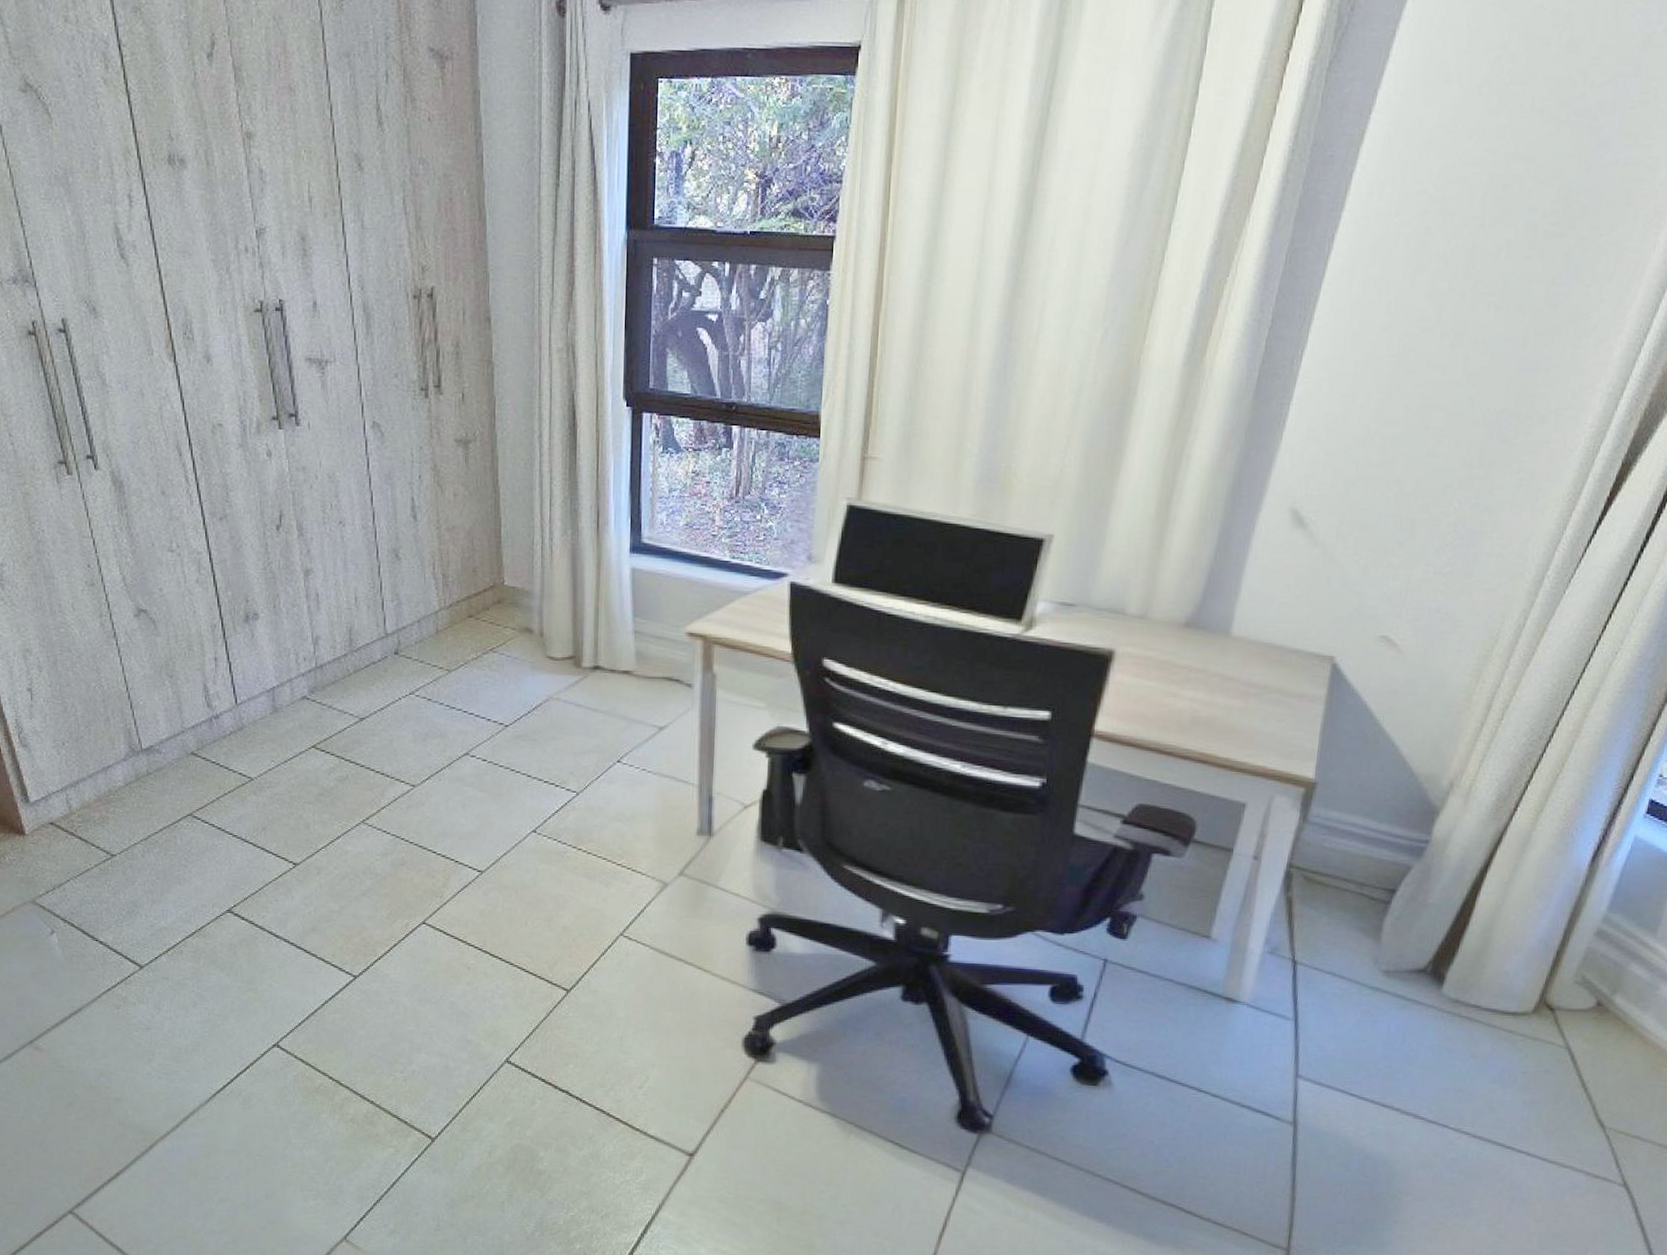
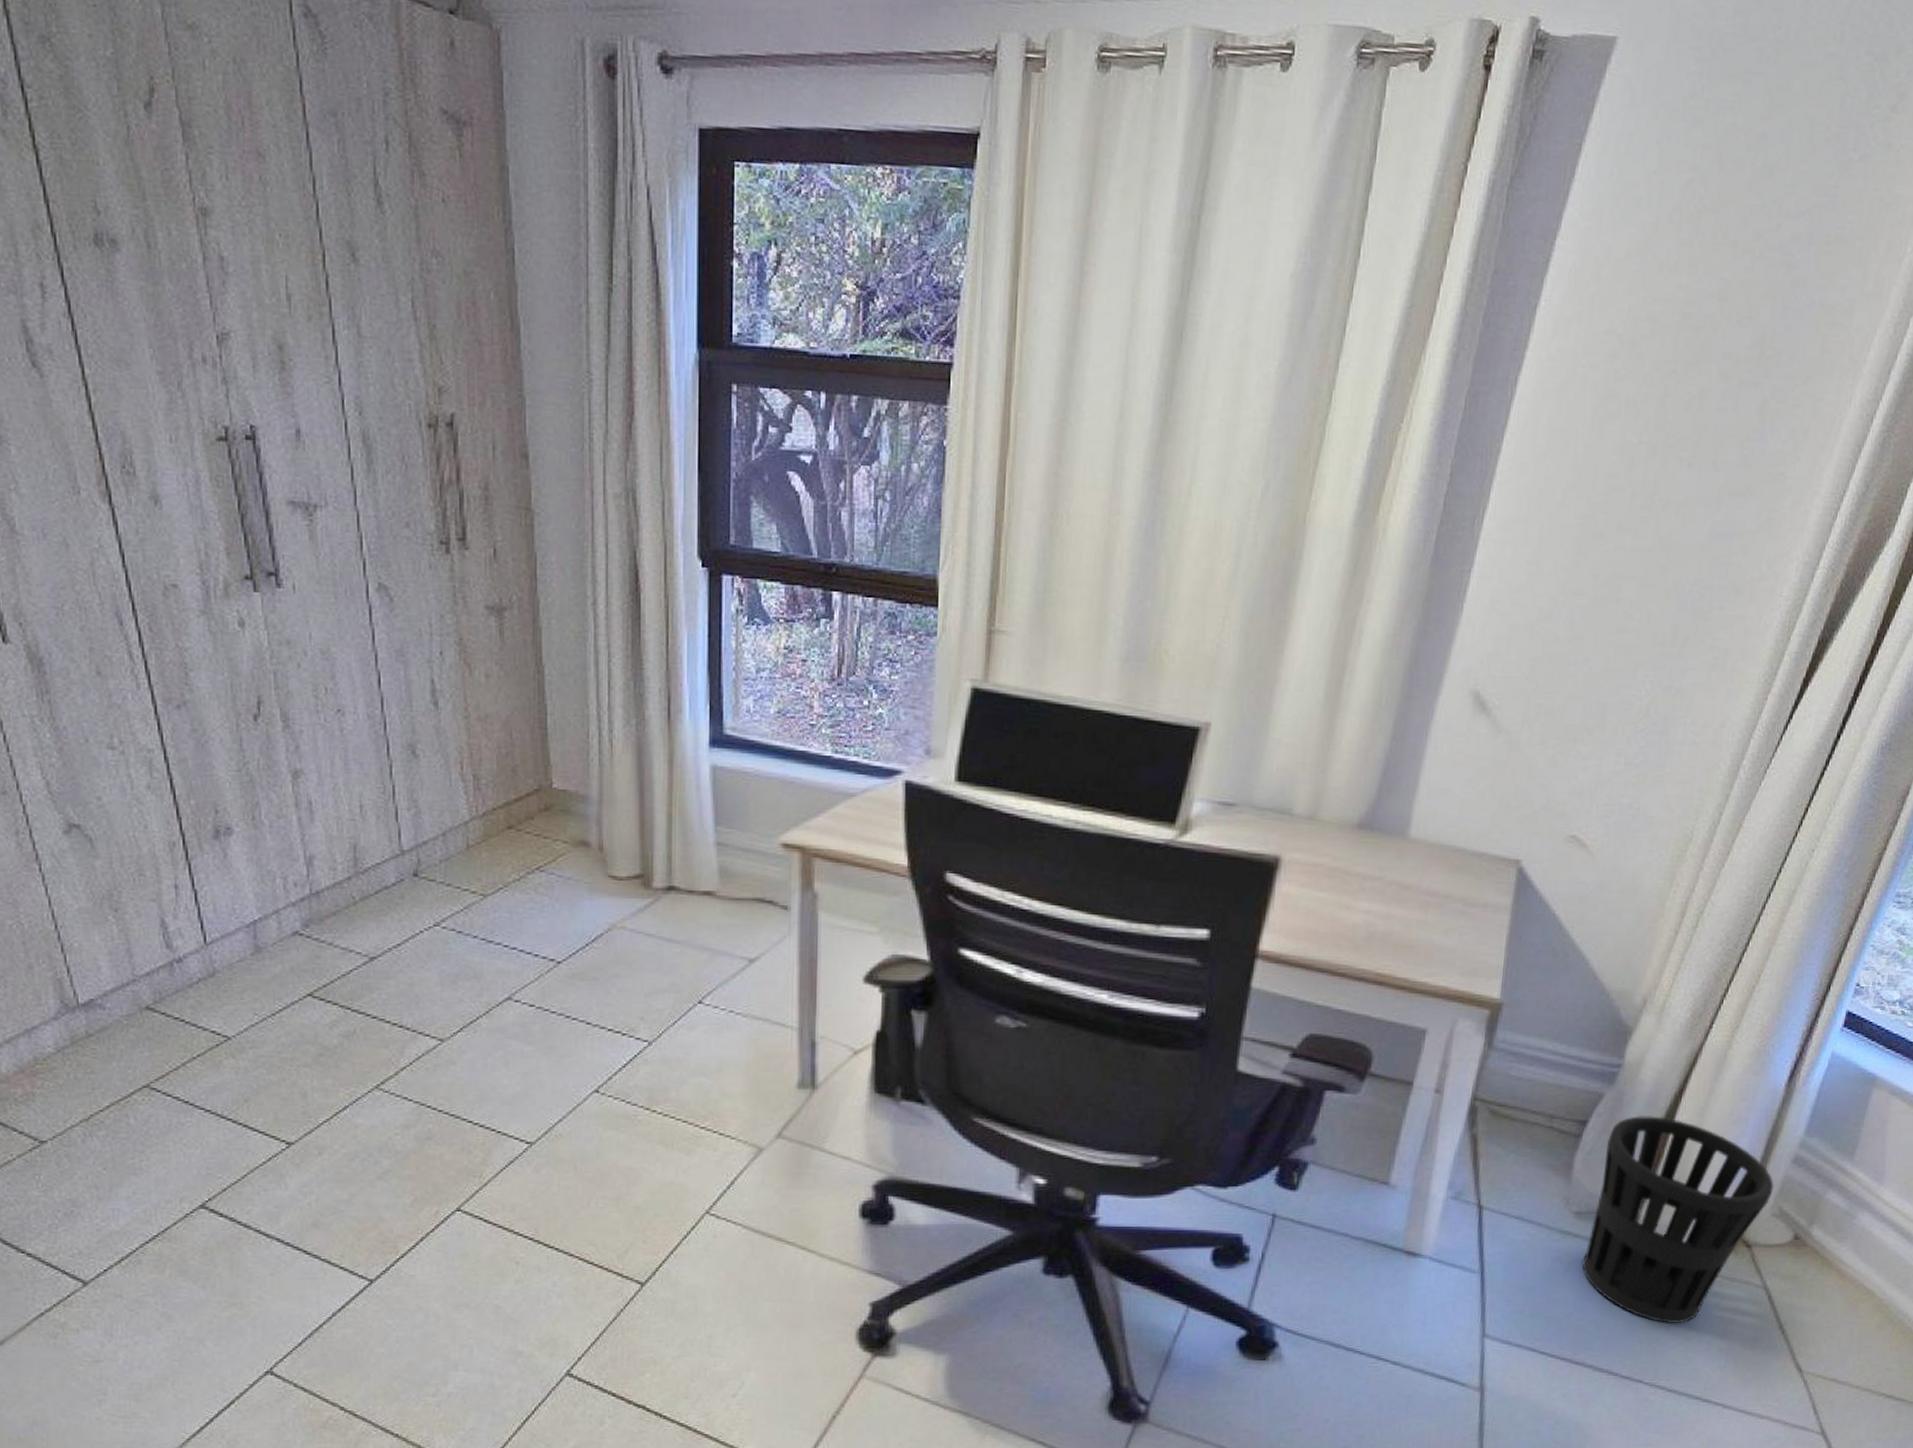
wastebasket: none [1390,887,1577,1076] -> present [1581,1116,1774,1323]

